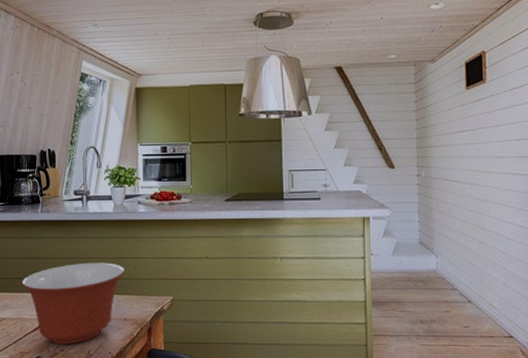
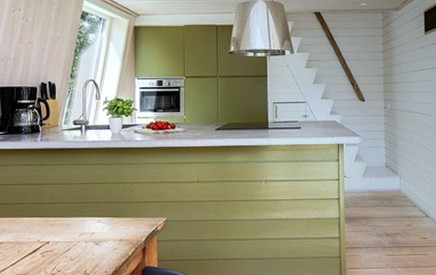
mixing bowl: present [21,262,124,344] -> none [20,187,121,265]

